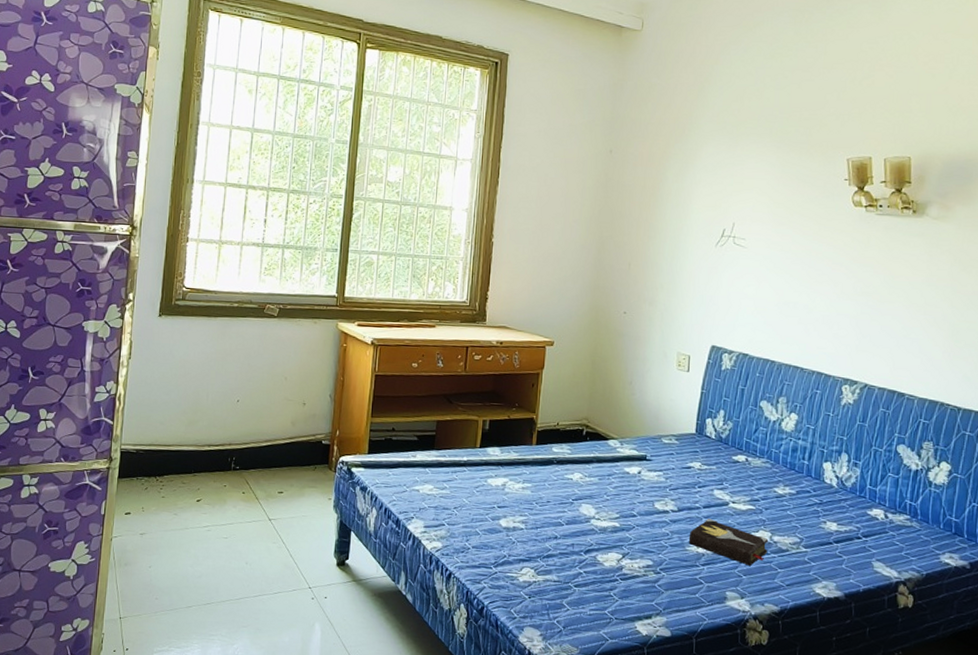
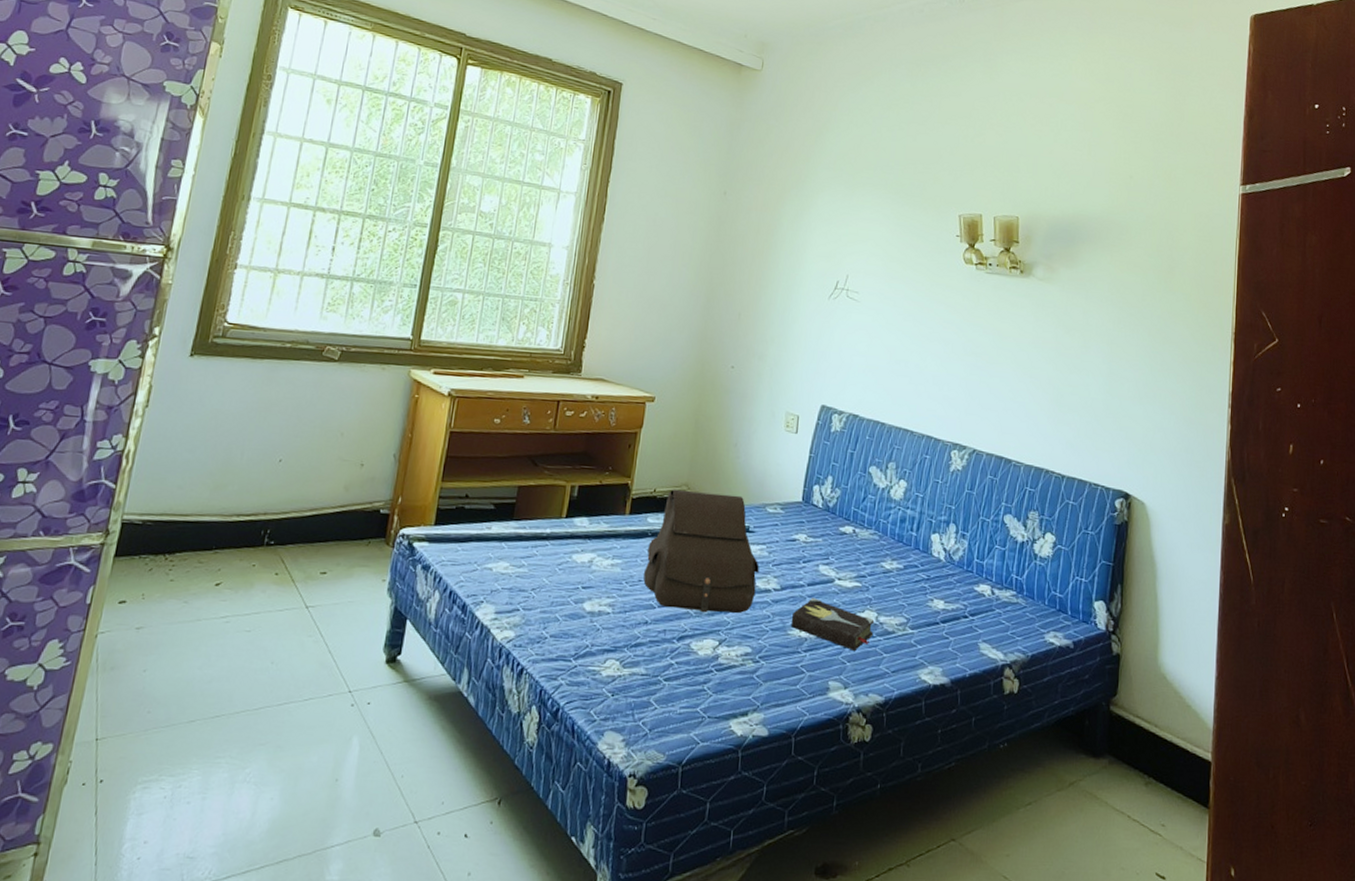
satchel: none [552,422,657,531] -> present [643,489,759,613]

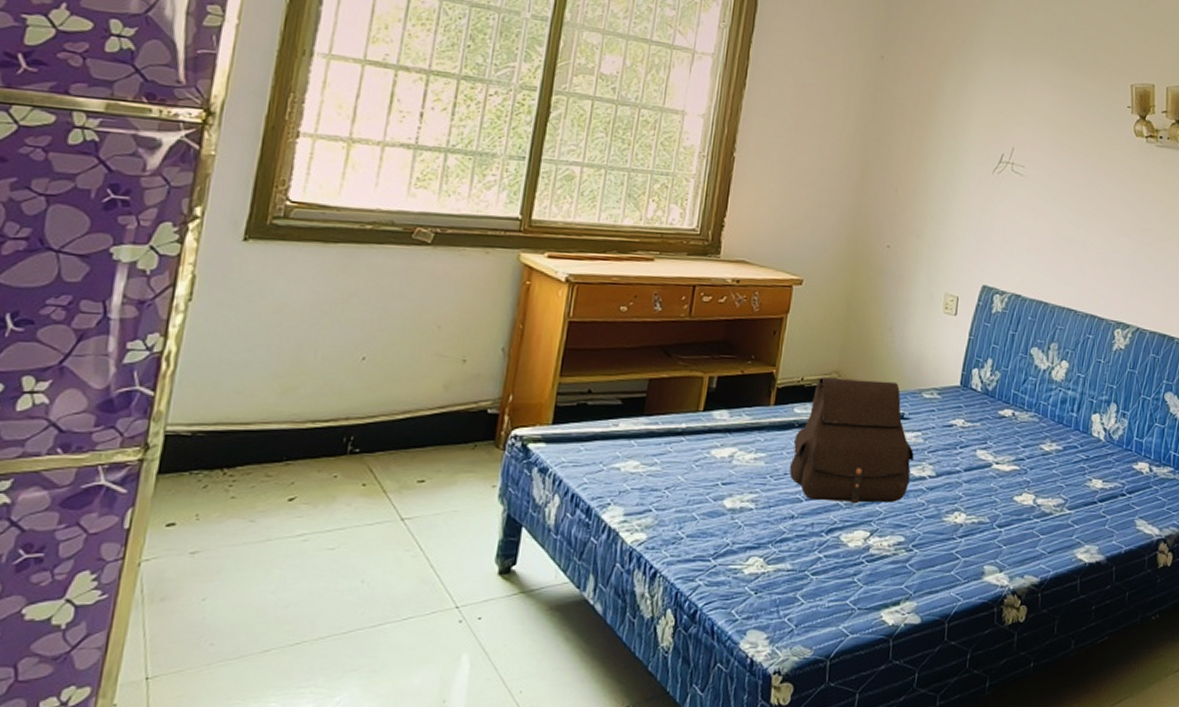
hardback book: present [792,598,875,651] -> none [947,483,1032,534]

